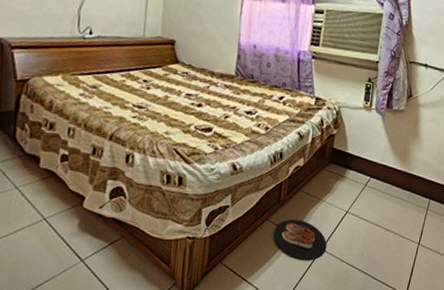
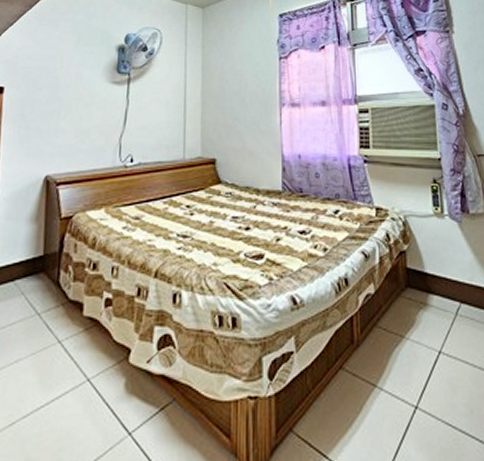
slippers: present [273,219,327,260] -> none [352,366,423,424]

